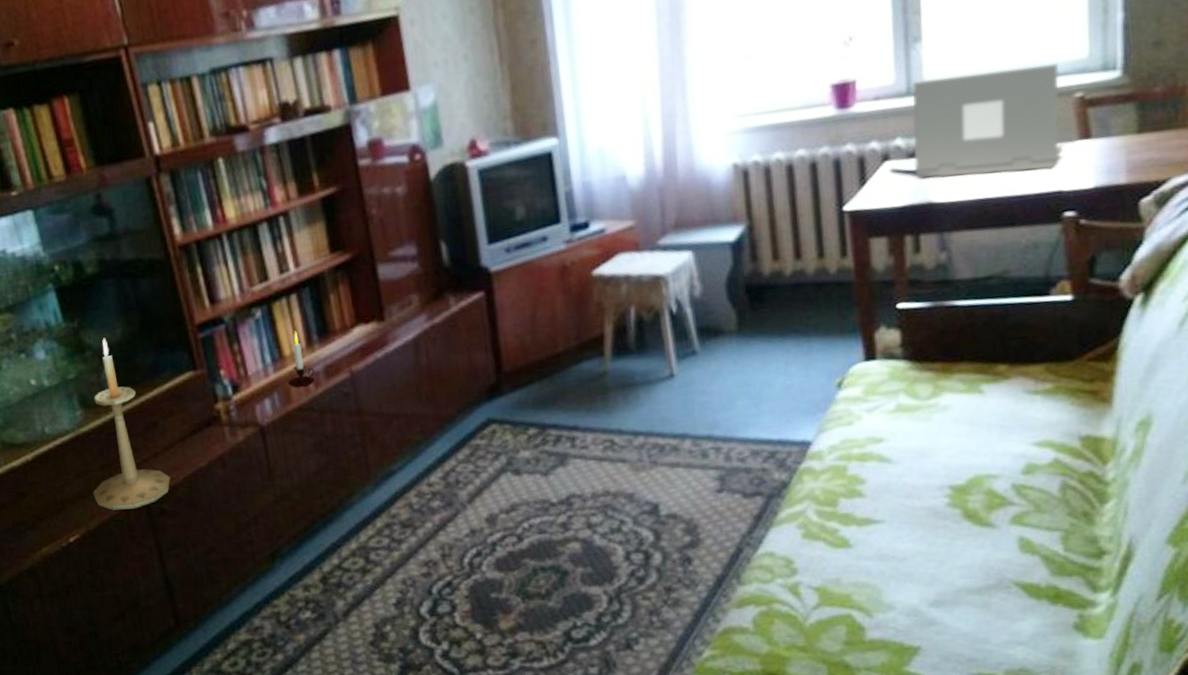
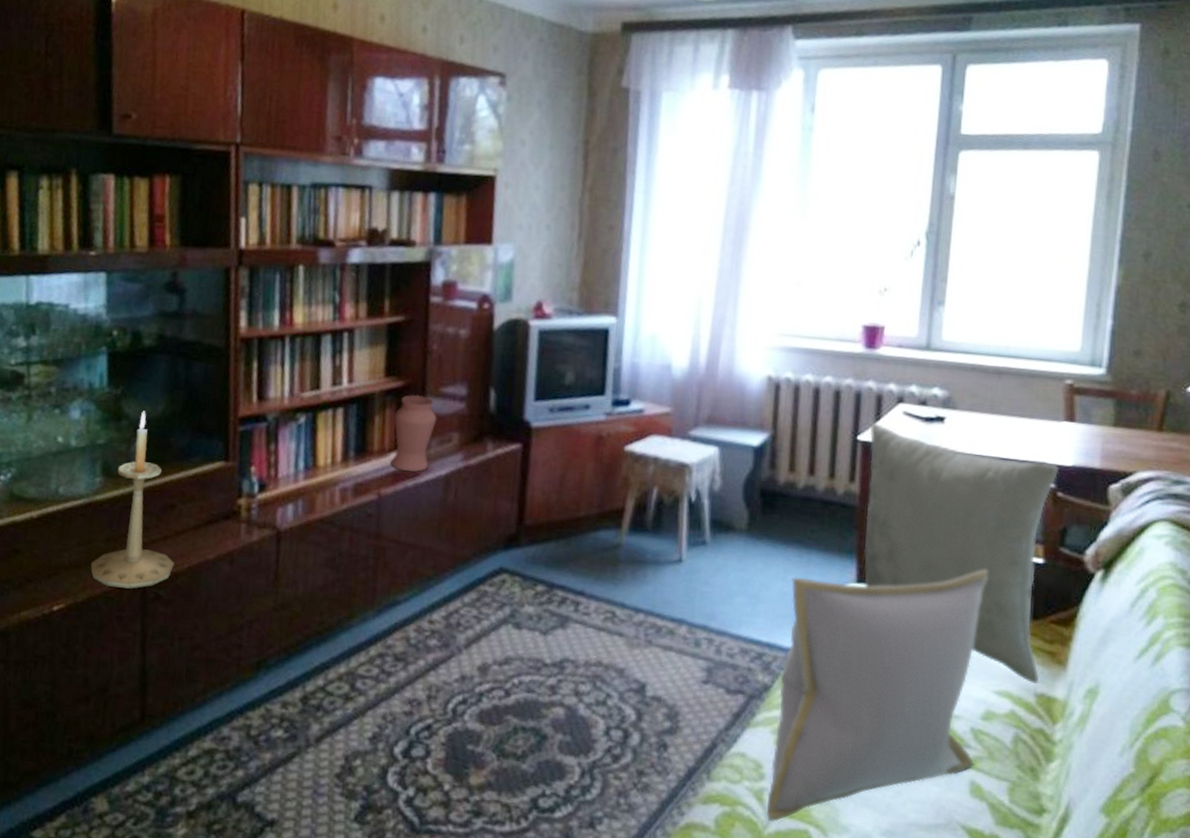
candle: present [288,330,315,388] -> none [315,443,344,501]
decorative vase: none [348,264,395,343] -> present [390,394,437,472]
cushion: none [794,319,1021,612] -> present [766,569,988,822]
pillow: none [856,188,1083,428] -> present [863,422,1058,684]
laptop: present [912,63,1063,179] -> none [923,339,1055,441]

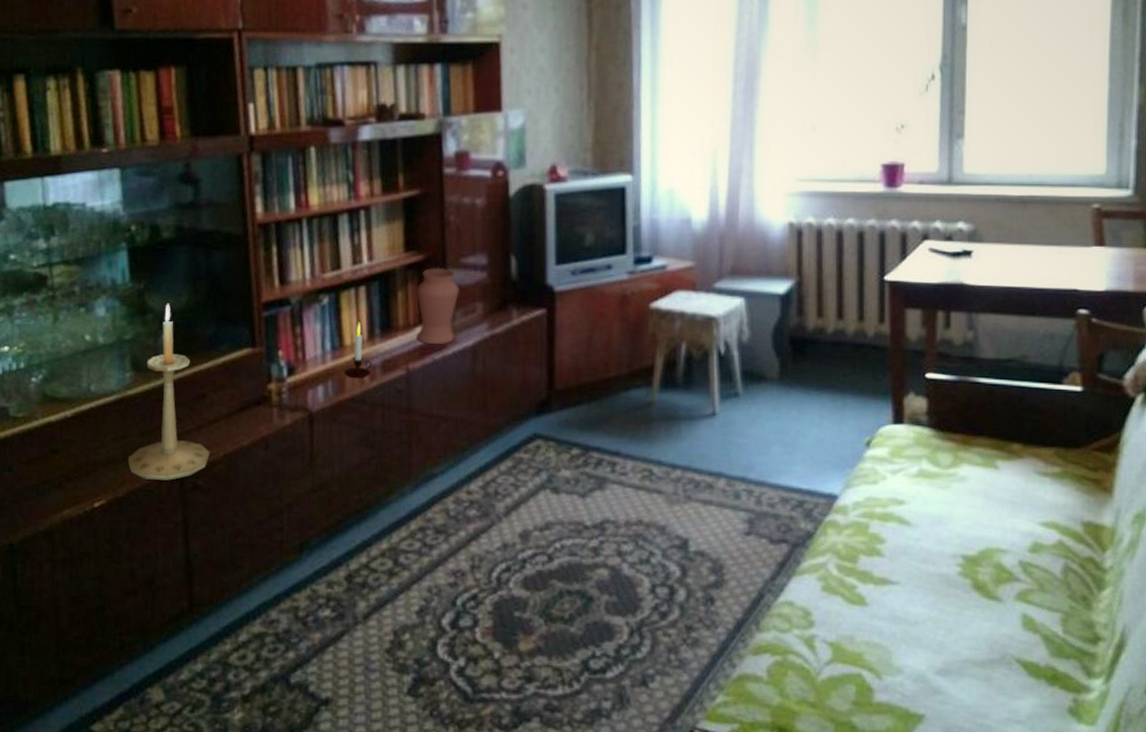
candle: none [315,443,344,501] -> present [344,322,372,379]
cushion: present [766,569,988,822] -> none [818,401,1026,668]
pillow: present [863,422,1058,684] -> none [896,261,1091,513]

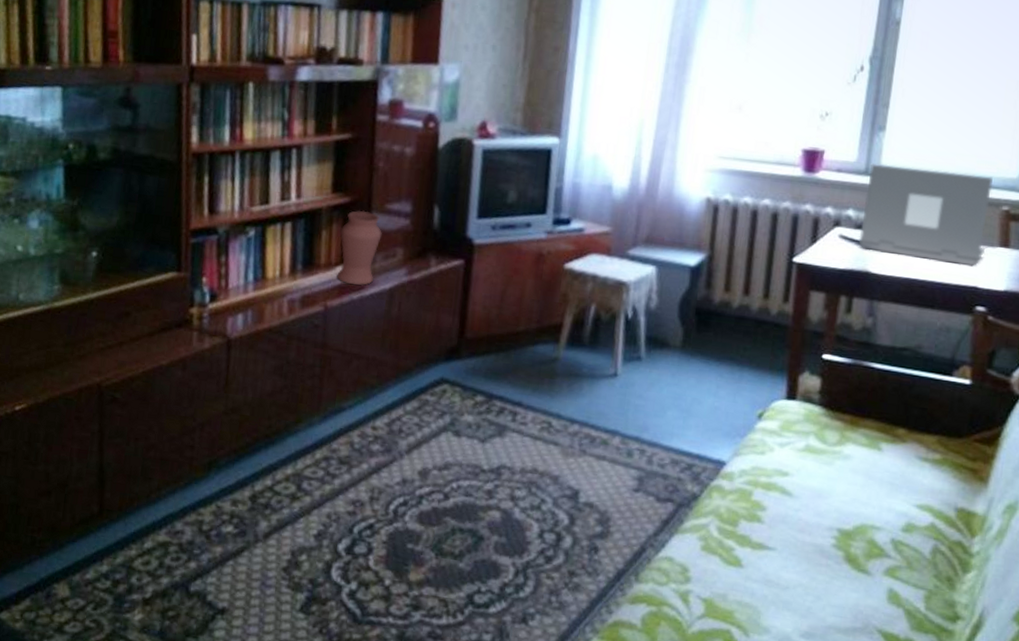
candlestick: present [127,303,211,480] -> none [50,222,131,391]
candle: present [344,322,372,379] -> none [264,256,292,311]
laptop: none [949,172,1080,268] -> present [859,164,993,266]

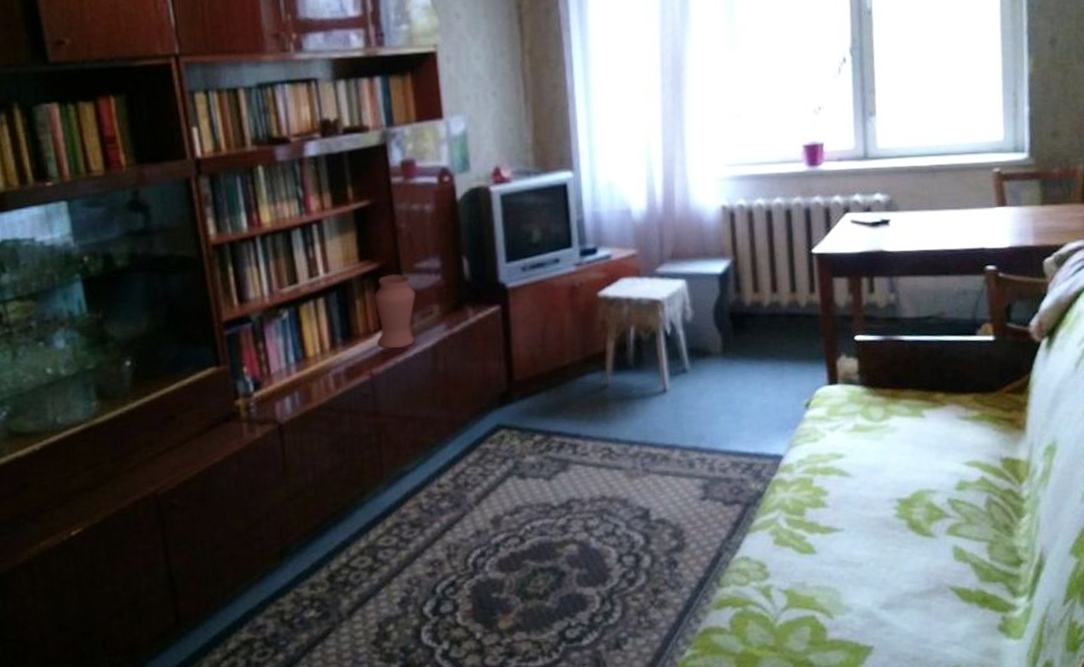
laptop: present [859,164,993,266] -> none [868,143,985,231]

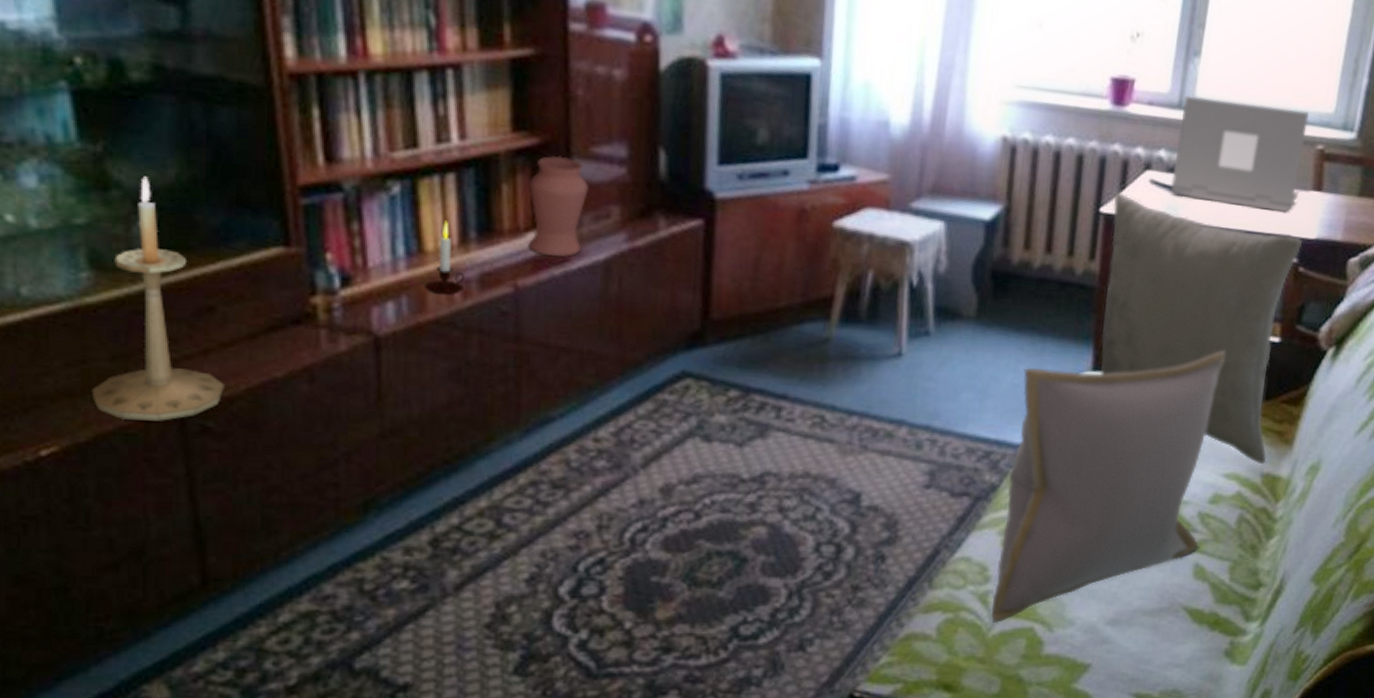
candlestick: none [101,330,184,504] -> present [91,176,226,421]
candle: none [310,332,337,388] -> present [425,220,465,296]
cushion: none [769,354,955,614] -> present [991,350,1226,623]
pillow: none [822,234,1003,451] -> present [1099,192,1302,465]
laptop: none [868,143,985,231] -> present [1170,95,1309,212]

